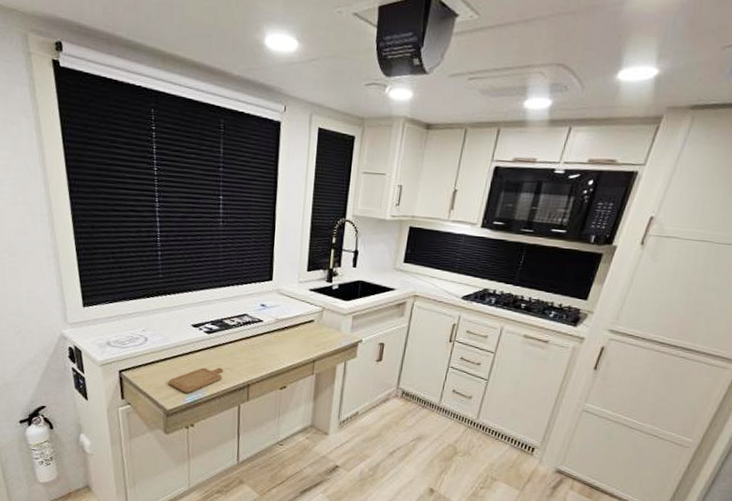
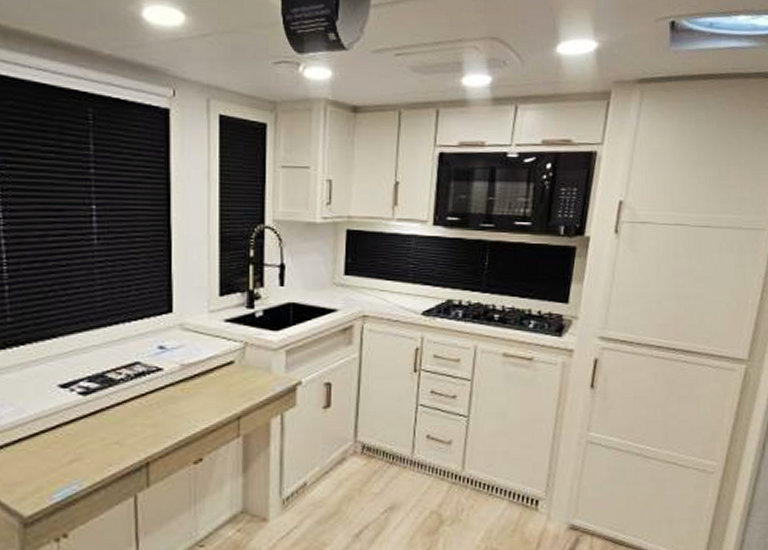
chopping board: present [168,367,224,393] -> none [25,443,110,487]

